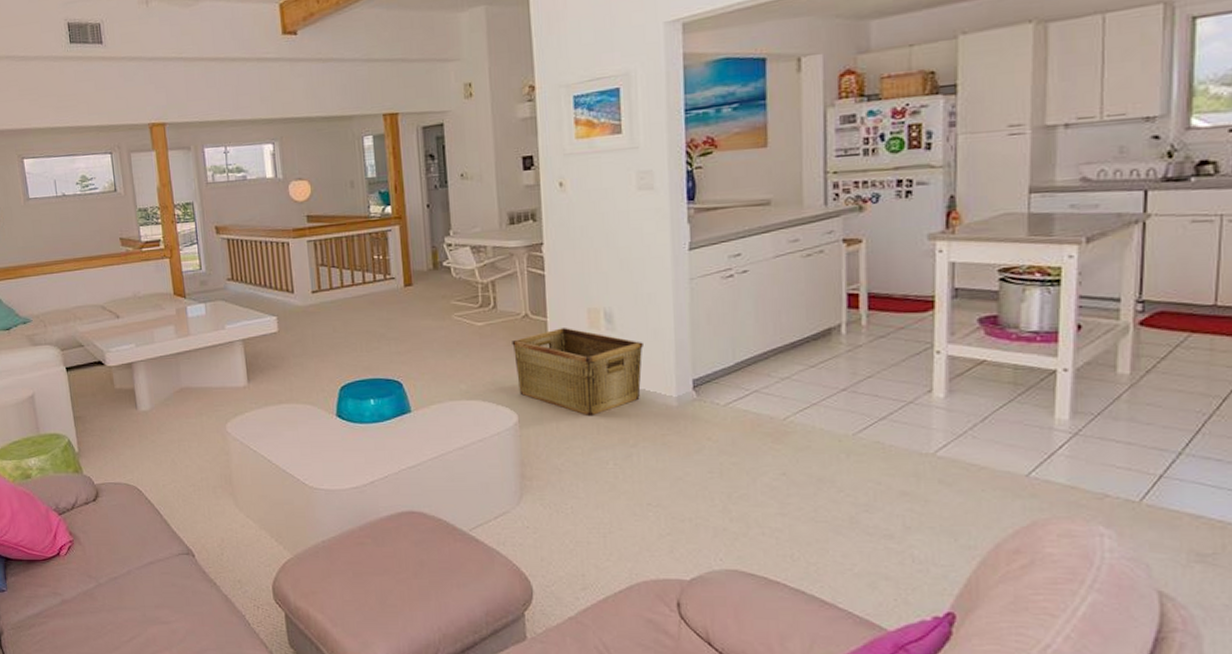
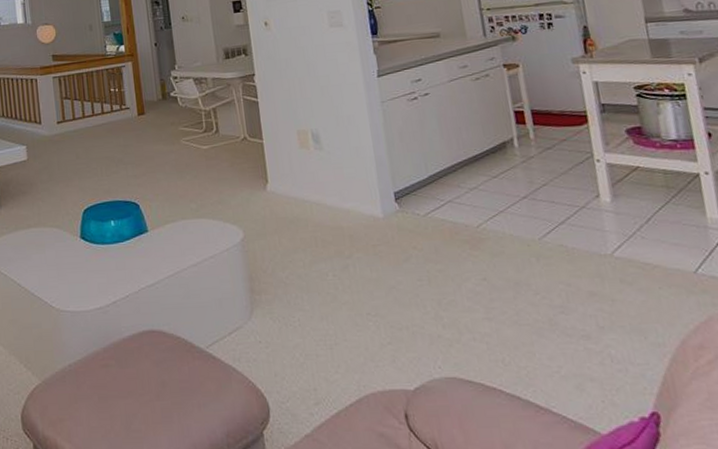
hamper: present [512,328,643,417] -> none [234,148,350,231]

